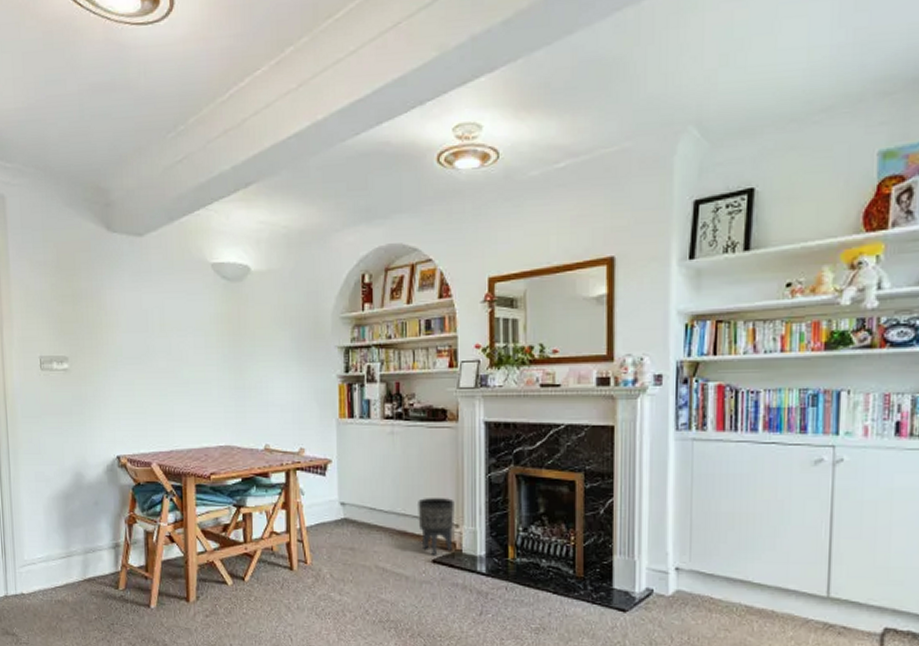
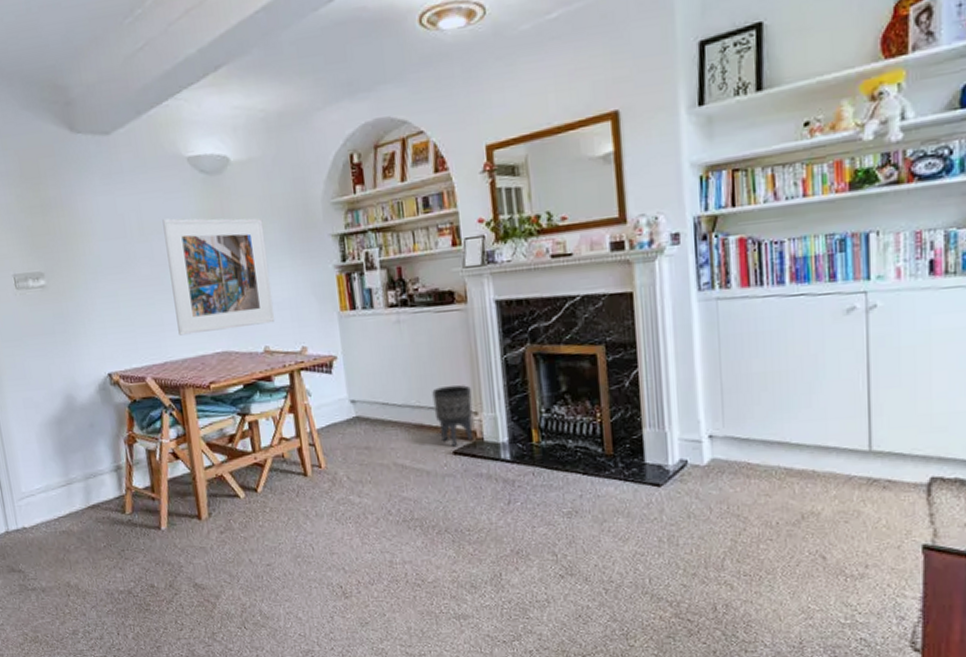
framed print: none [183,318,278,427] -> present [162,218,276,336]

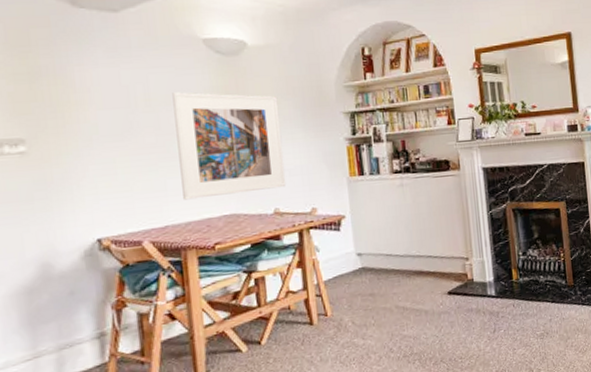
planter: present [432,385,474,446] -> none [430,236,465,288]

